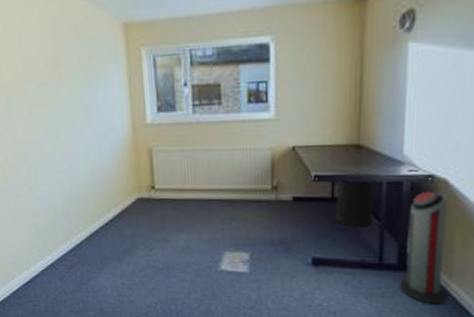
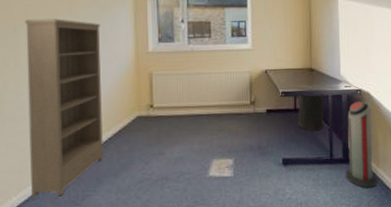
bookshelf: none [15,86,106,275] -> present [24,19,103,198]

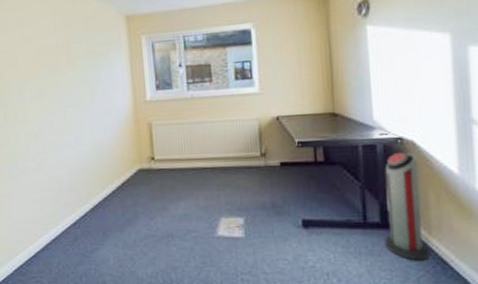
bookshelf: present [24,19,103,198] -> none [29,70,108,248]
trash can: present [297,94,324,131] -> none [319,144,354,188]

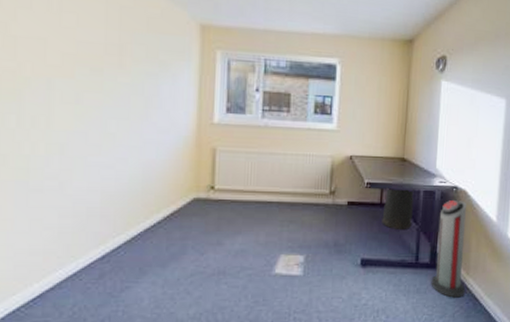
trash can: none [319,144,354,188] -> present [382,187,414,229]

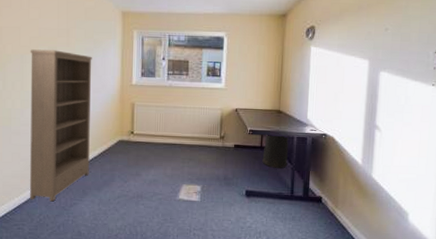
bookshelf: none [58,70,156,286] -> present [30,49,92,202]
air purifier: present [431,199,466,298] -> none [304,144,335,226]

